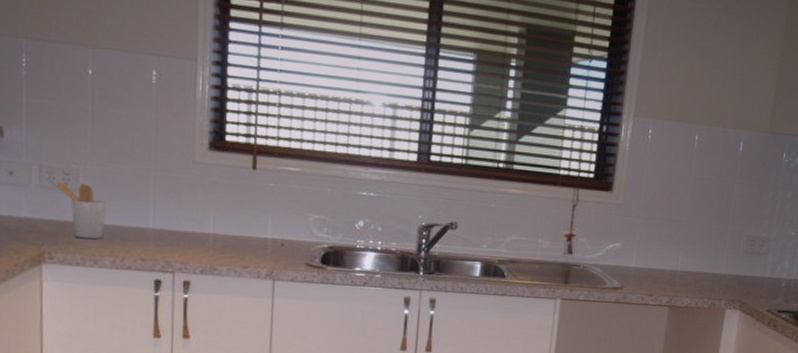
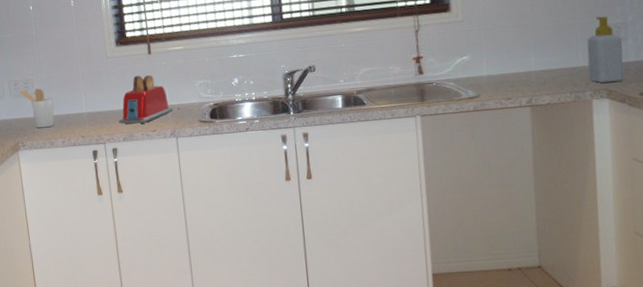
toaster: none [197,193,275,256] -> present [118,75,174,124]
soap bottle: none [727,226,764,295] -> present [587,16,625,83]

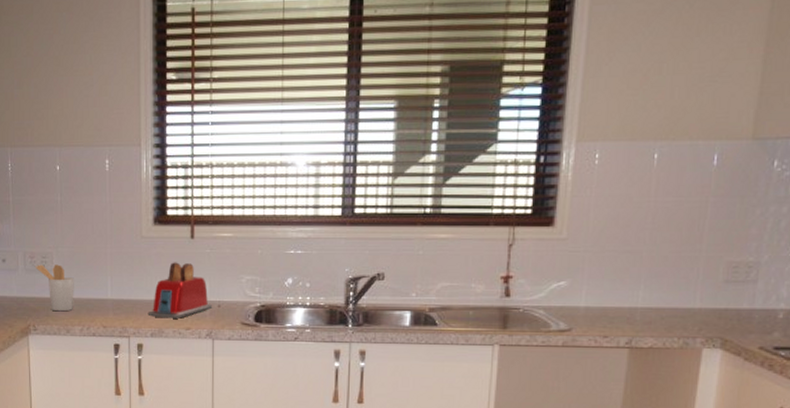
soap bottle: present [587,16,625,83] -> none [703,251,752,330]

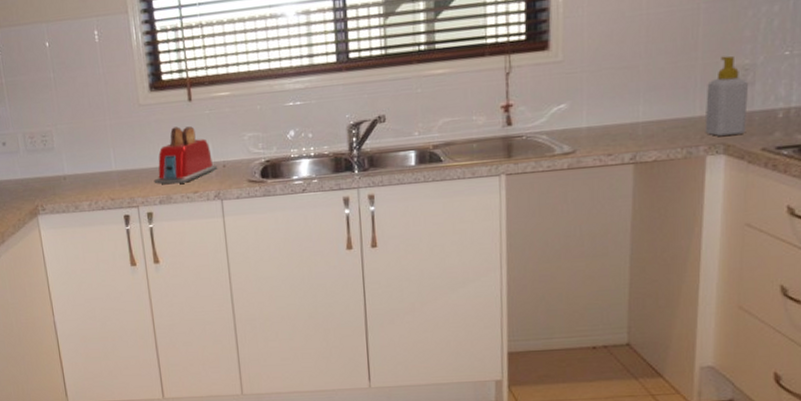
utensil holder: present [35,264,74,312] -> none [36,142,79,190]
soap bottle: none [703,251,752,330] -> present [704,55,749,136]

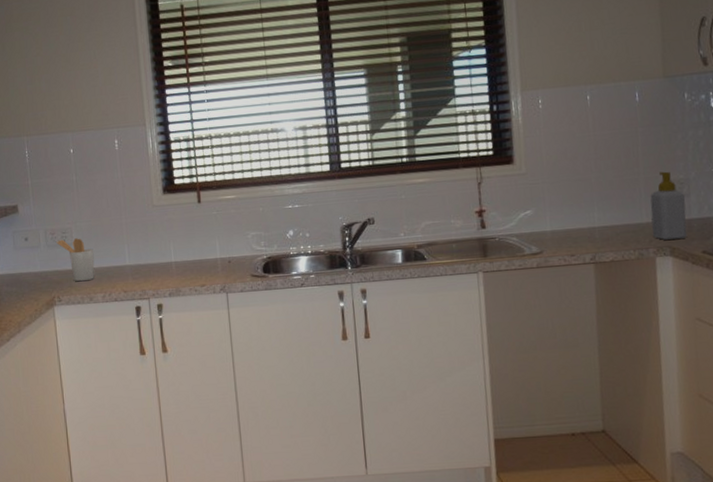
utensil holder: none [36,142,79,190] -> present [56,238,95,282]
toaster: present [154,126,218,185] -> none [164,225,224,278]

